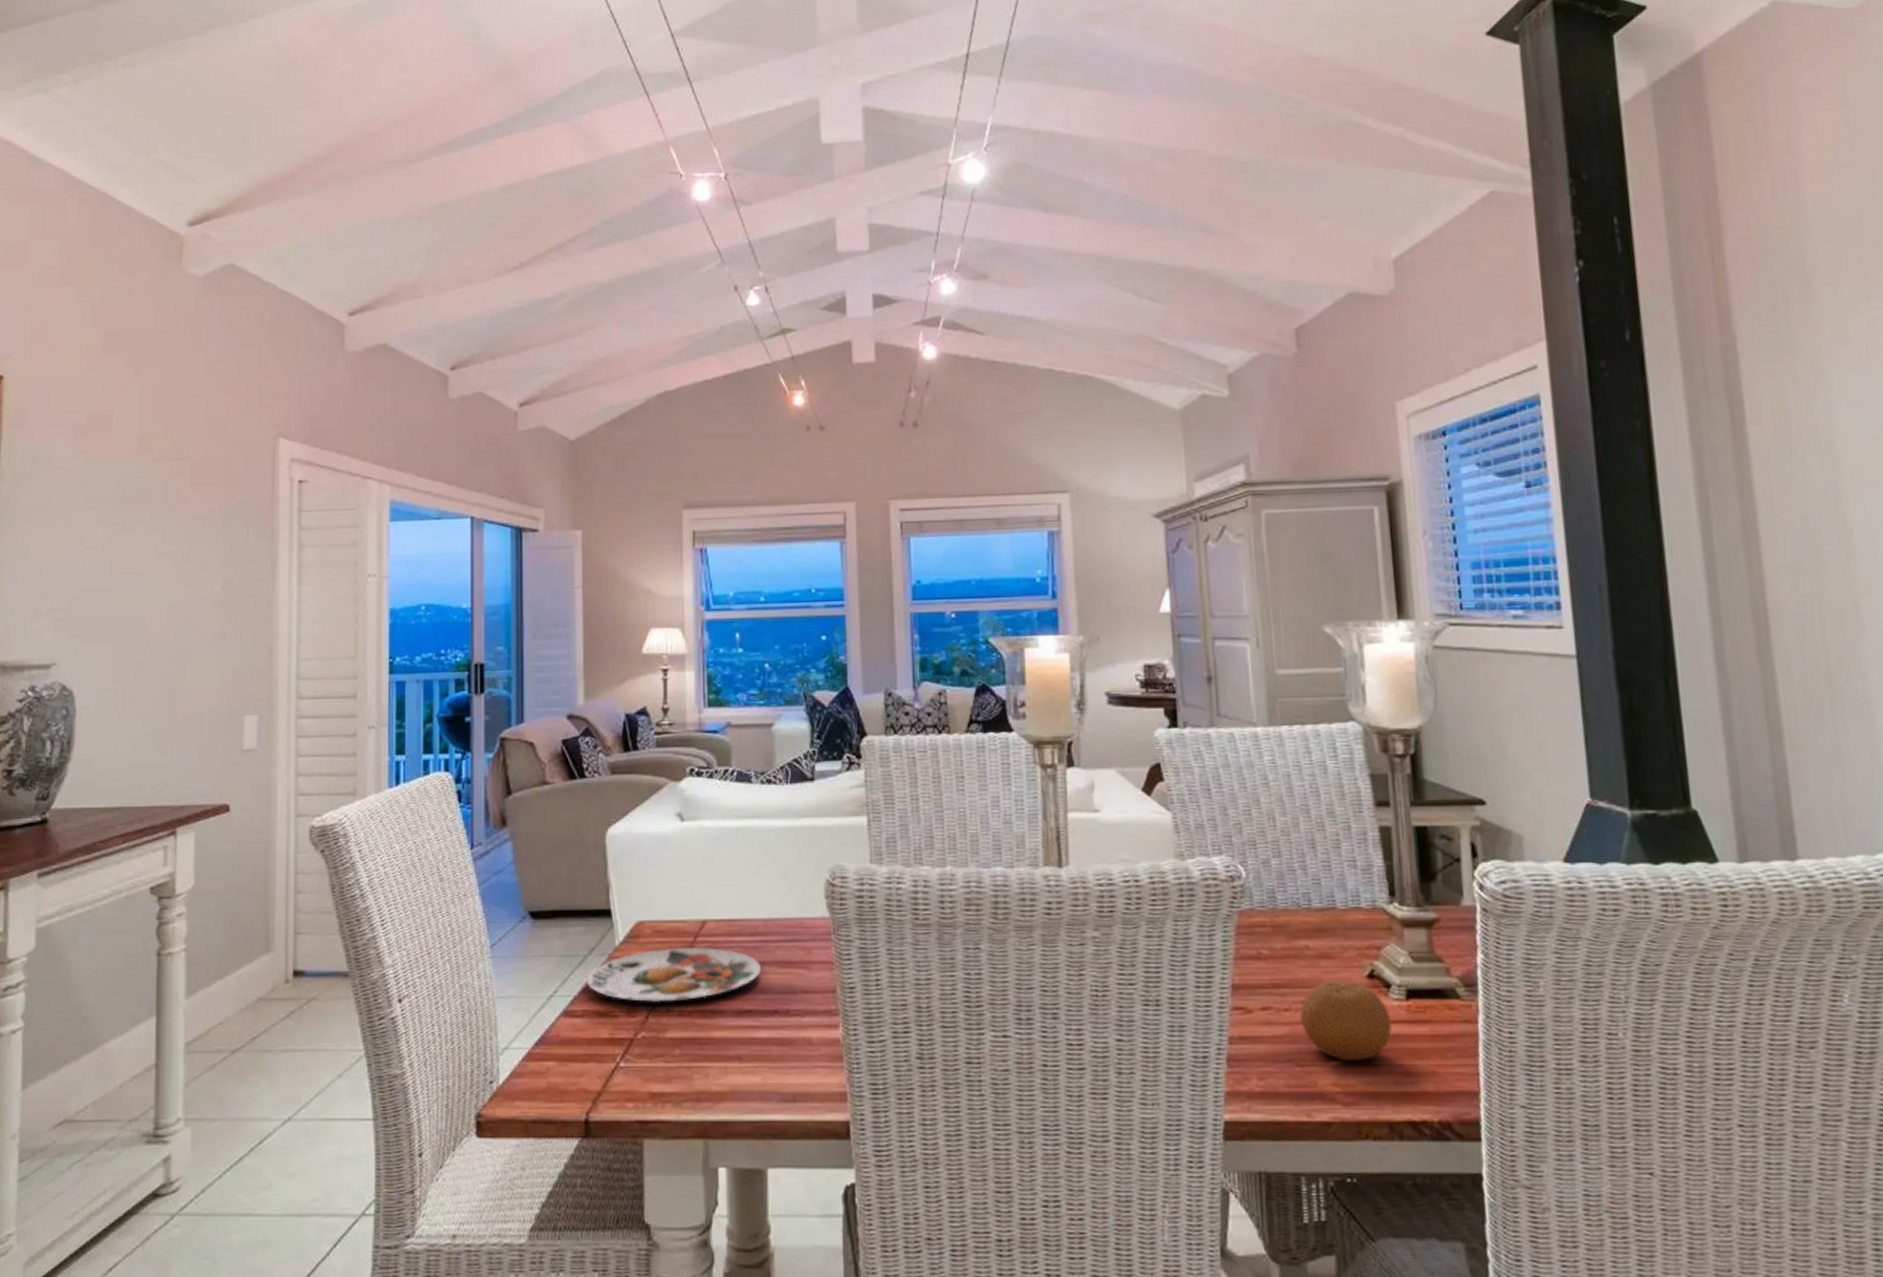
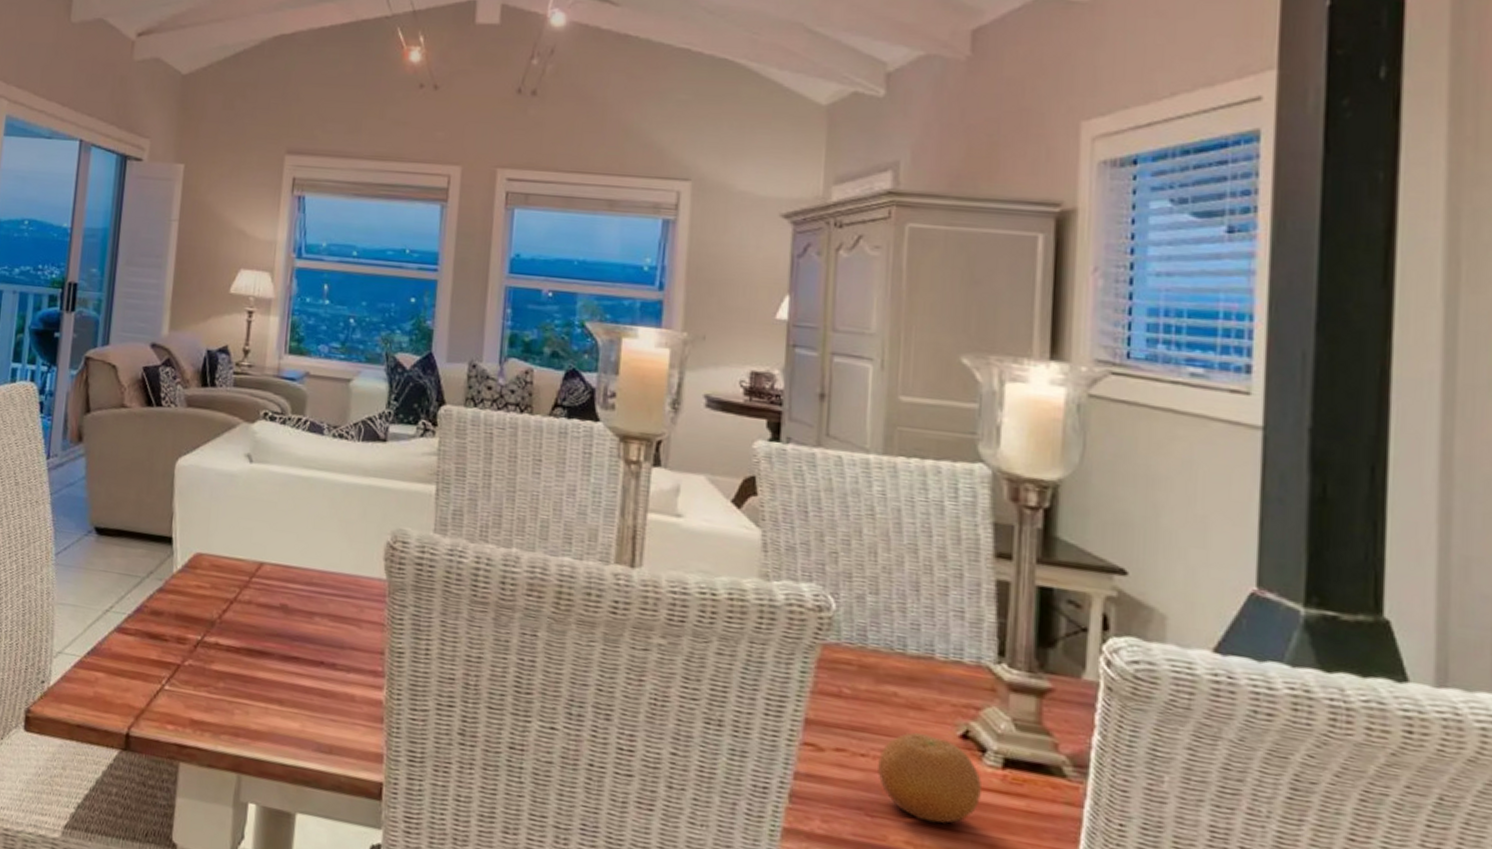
plate: present [585,946,762,1003] -> none [141,583,313,638]

